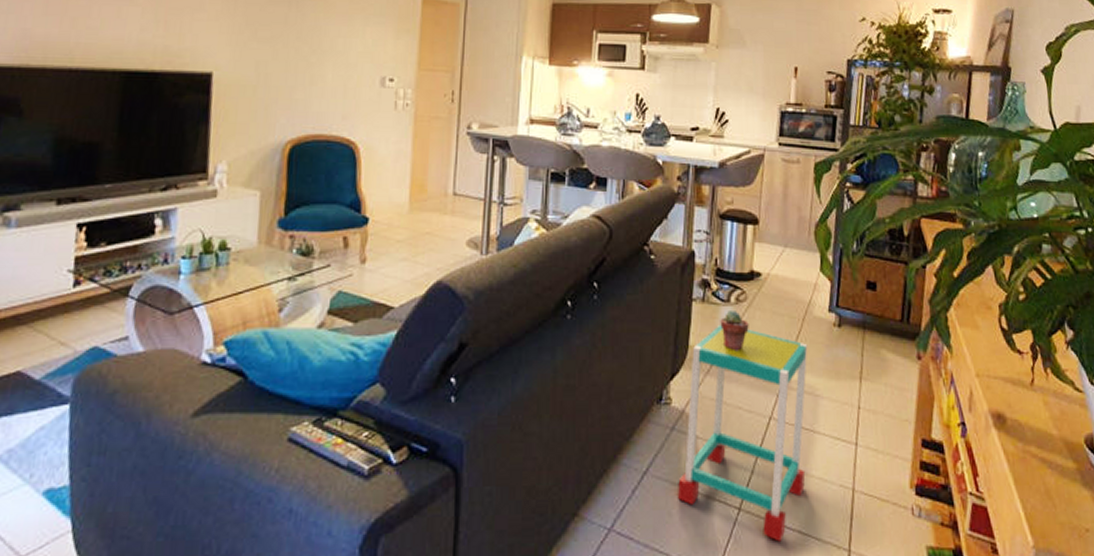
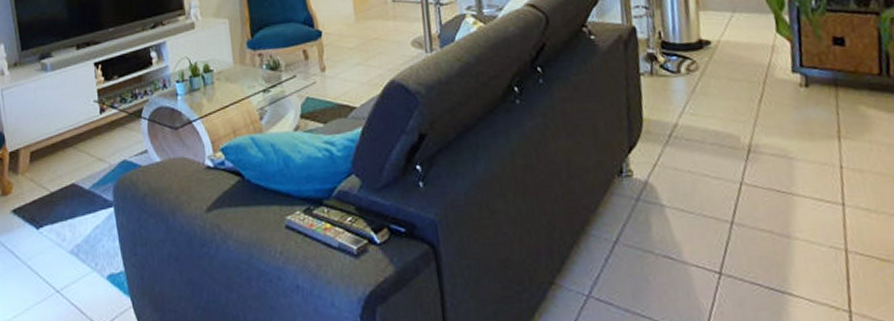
side table: present [678,324,808,542] -> none [647,95,790,304]
potted succulent: present [720,311,749,352] -> none [672,81,705,121]

